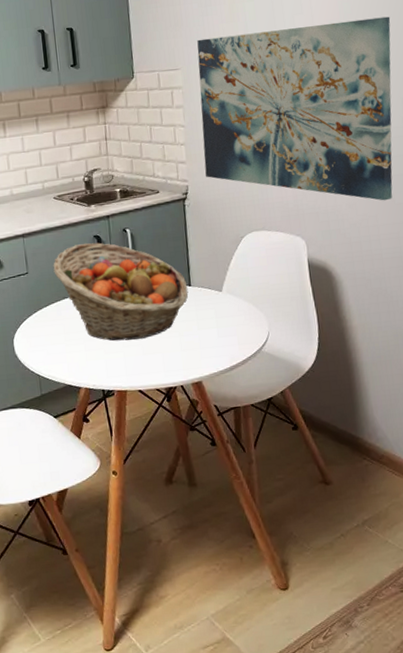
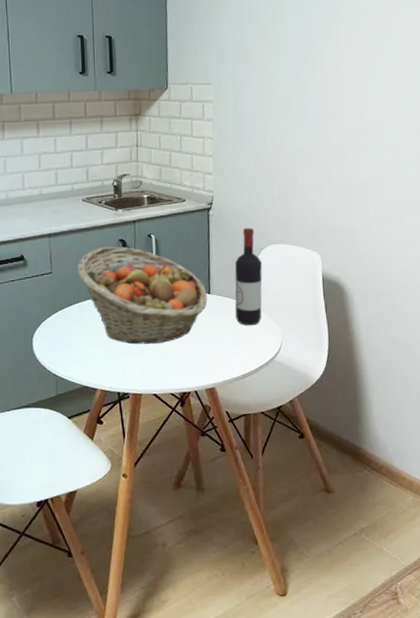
wall art: present [197,16,393,201] -> none [229,50,410,222]
wine bottle: none [215,215,246,317] -> present [235,227,262,326]

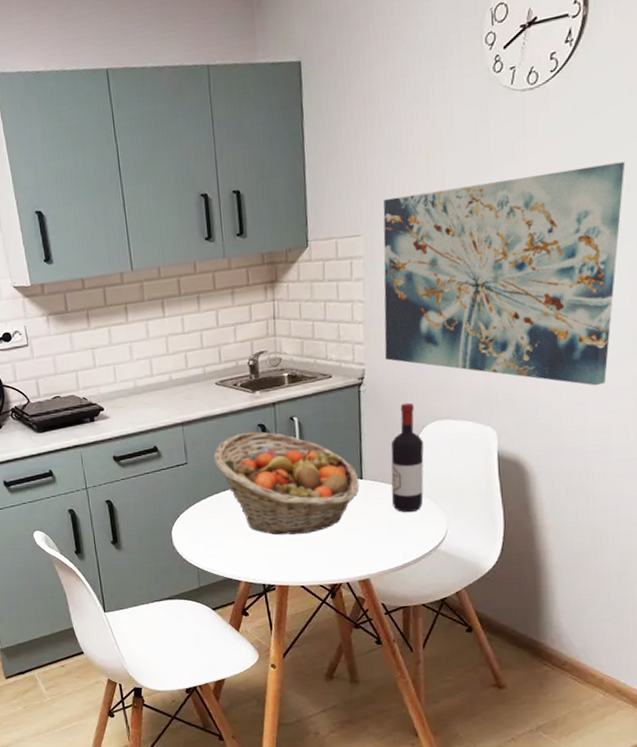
wall art: none [229,50,410,222] -> present [383,161,626,386]

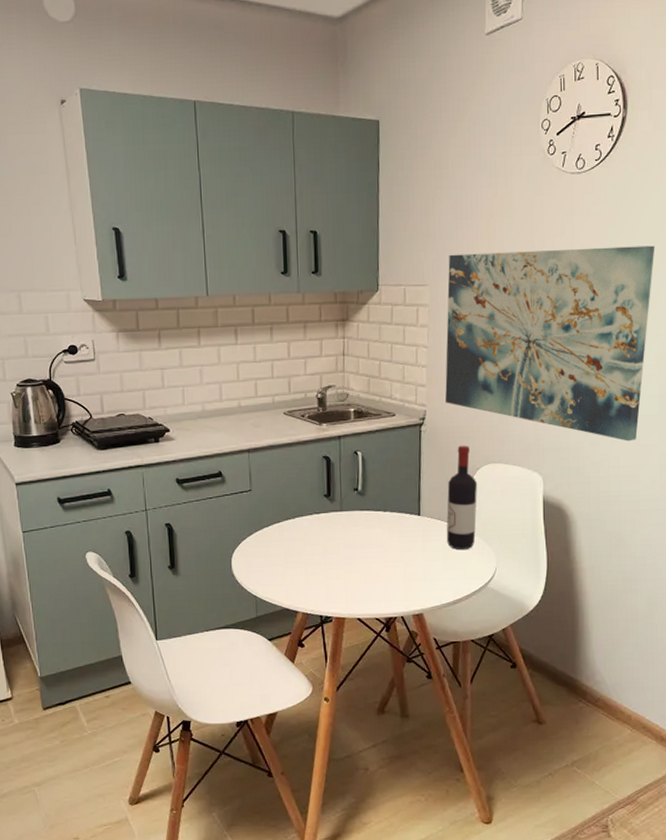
fruit basket: present [213,431,360,535] -> none [278,463,417,567]

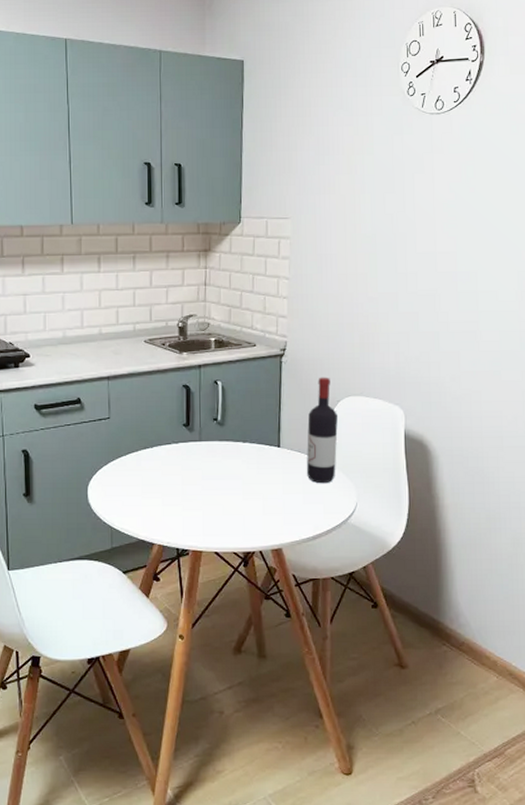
wall art: present [445,245,655,442] -> none [306,184,514,377]

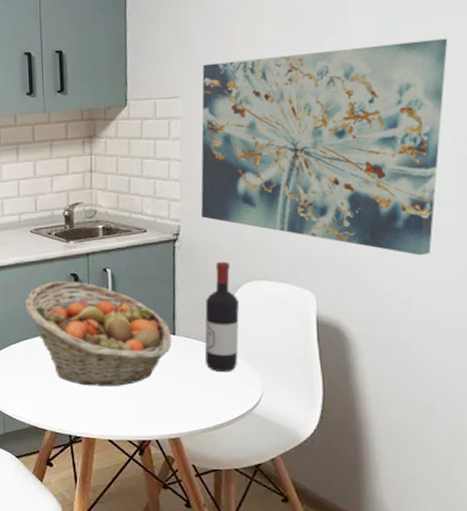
fruit basket: none [137,391,277,498] -> present [25,280,172,386]
wall art: none [306,184,514,377] -> present [201,38,448,256]

